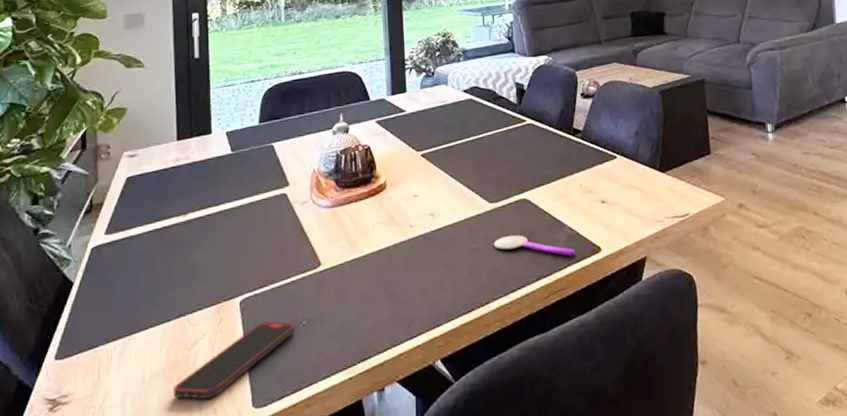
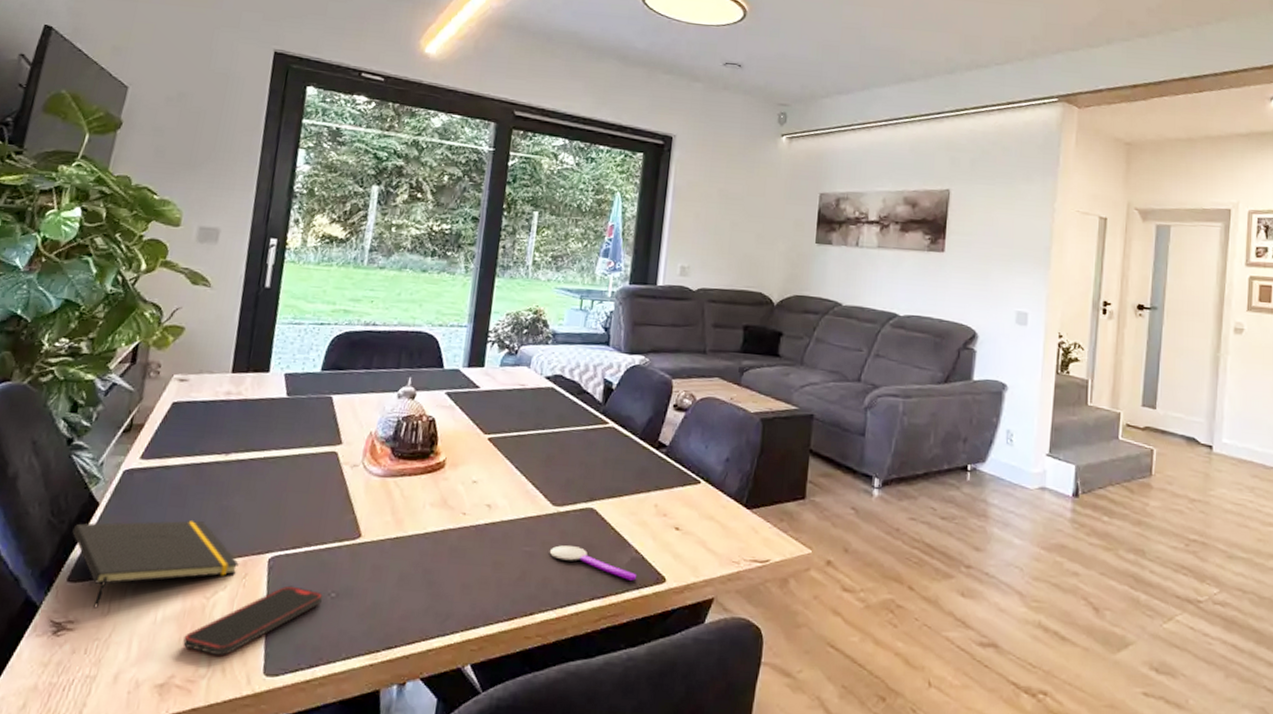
notepad: none [52,280,214,379] -> present [72,521,240,609]

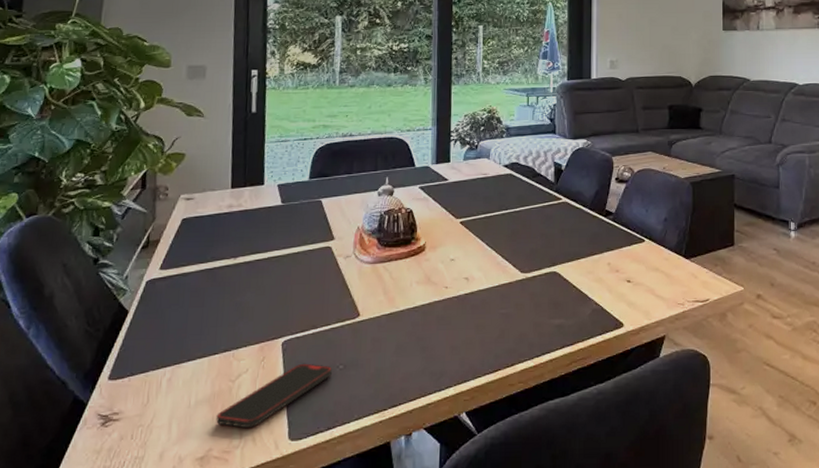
notepad: present [72,521,240,609] -> none [108,317,258,400]
spoon: present [549,545,637,581] -> none [522,305,599,328]

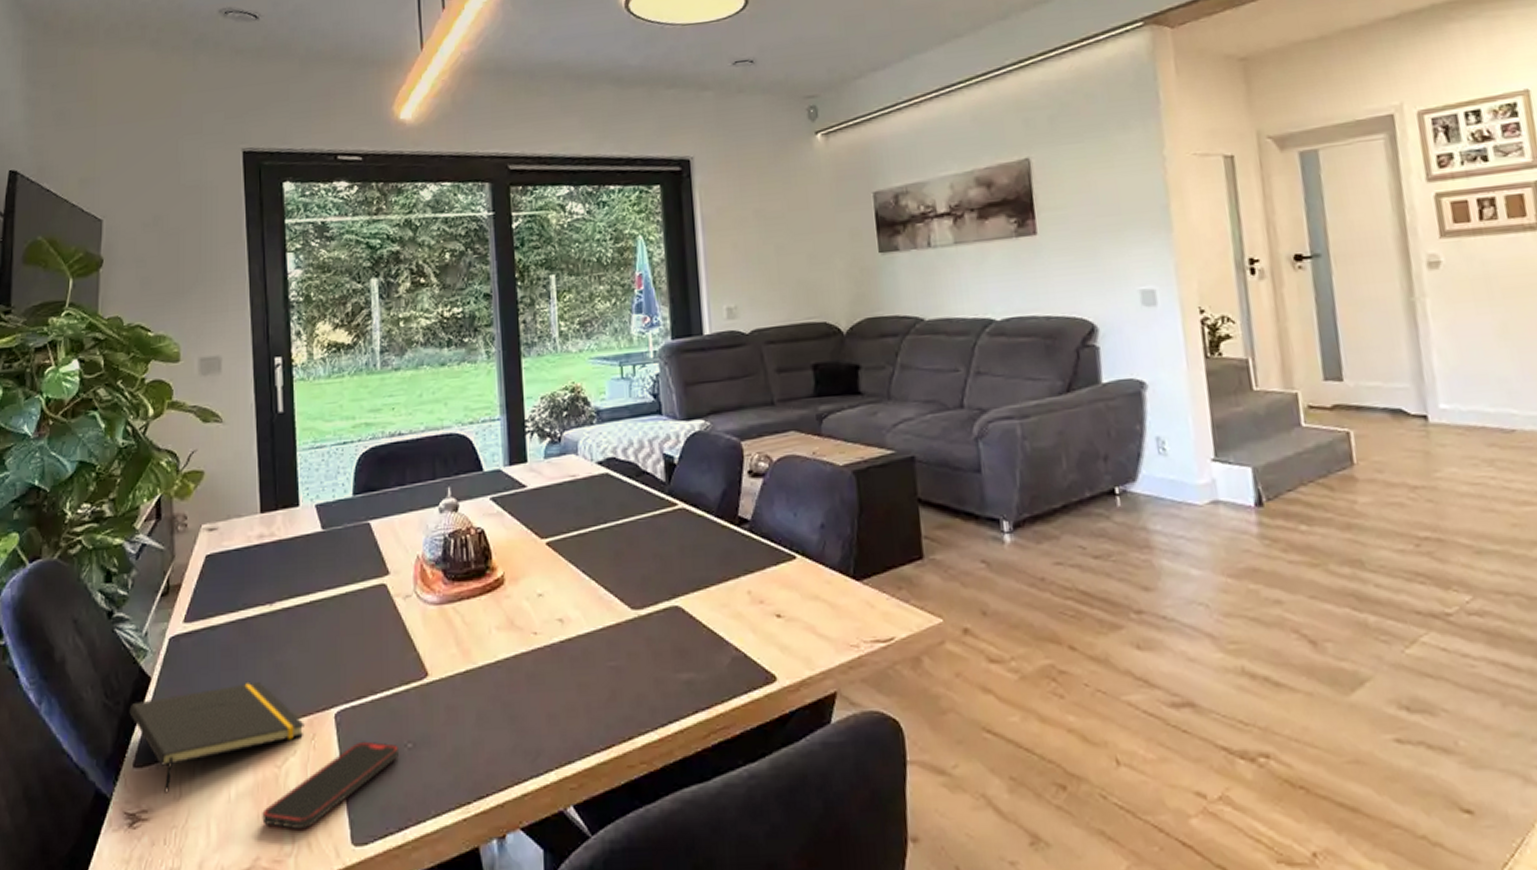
notepad: none [108,317,258,400] -> present [129,682,306,793]

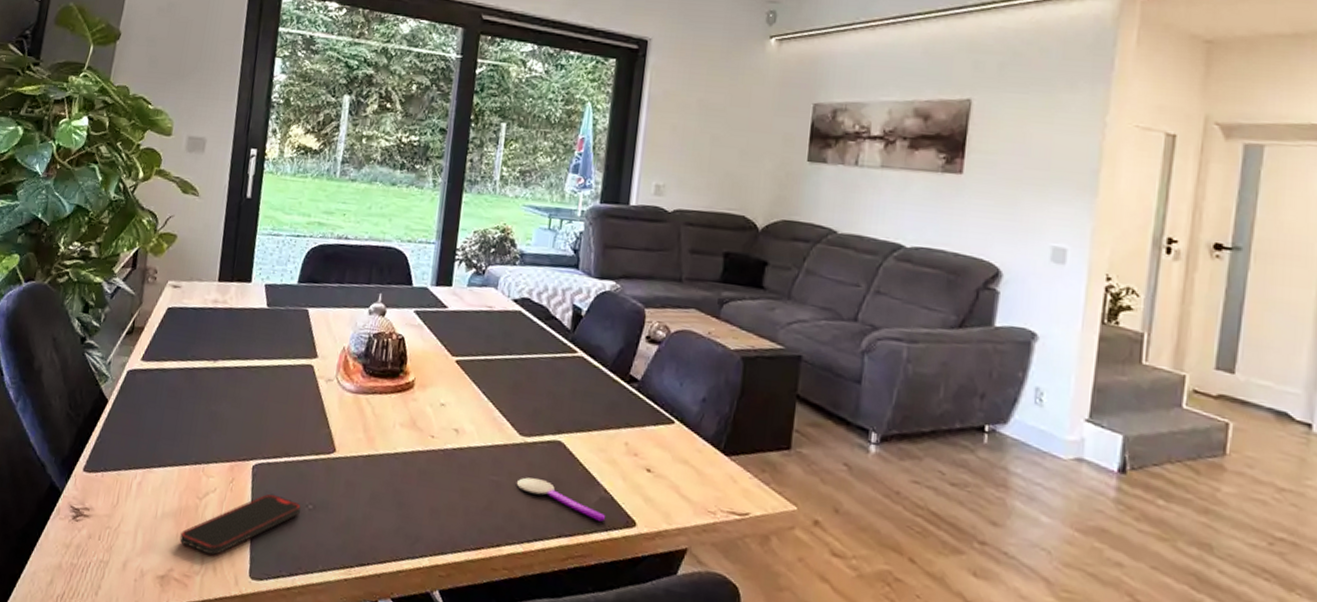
notepad: present [129,682,306,793] -> none [86,417,228,499]
spoon: none [637,653,743,685] -> present [516,477,606,522]

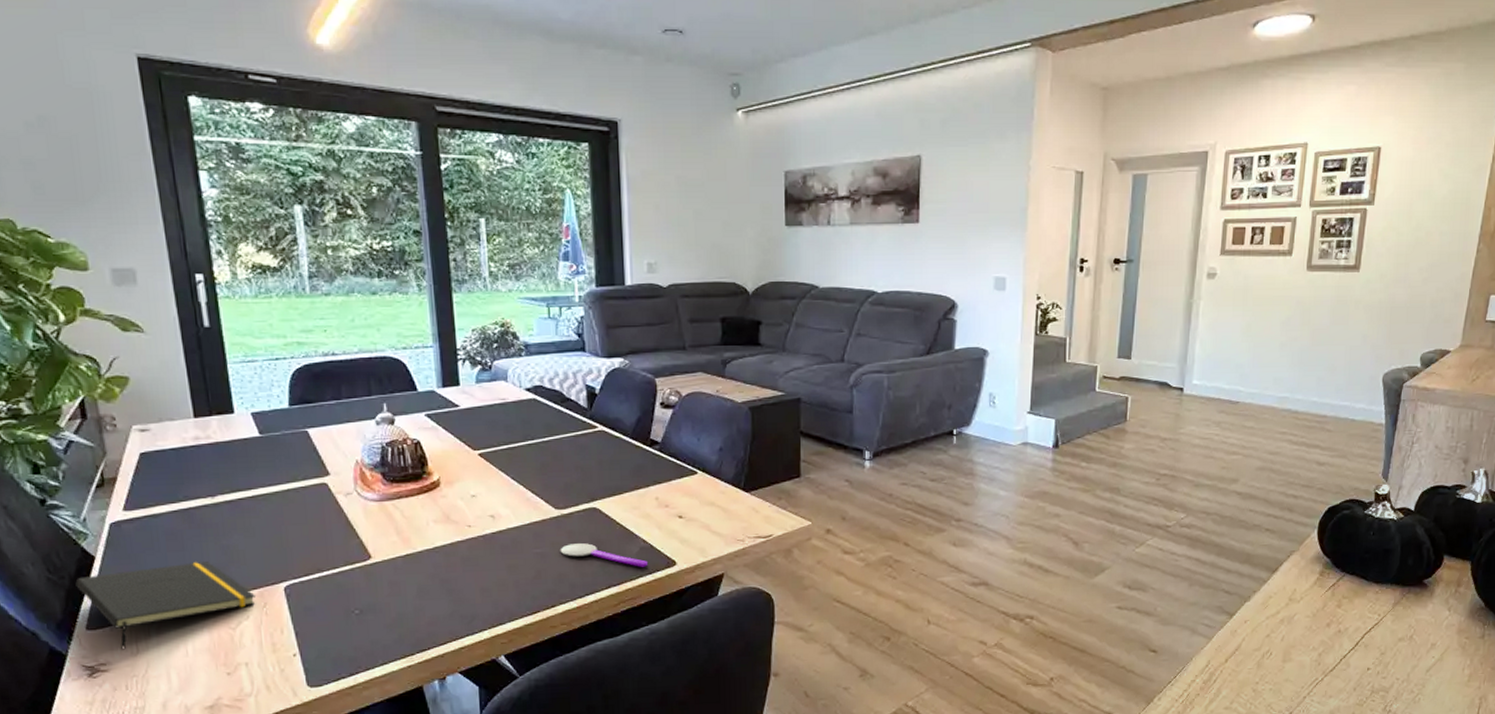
notepad: none [86,417,228,499] -> present [75,562,257,650]
smartphone: present [179,493,301,555] -> none [220,608,347,677]

